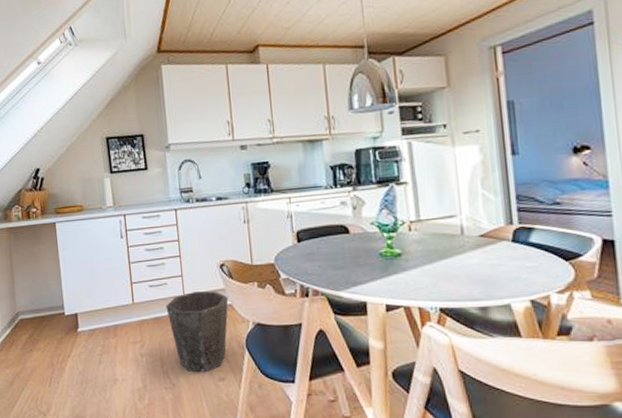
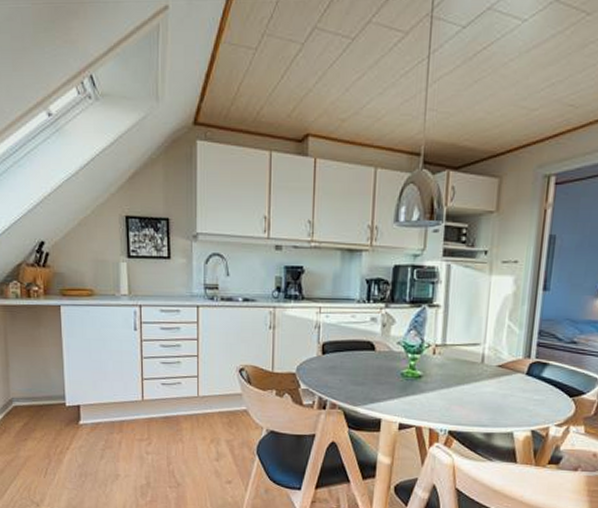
waste bin: present [166,291,229,373] -> none [178,394,244,475]

